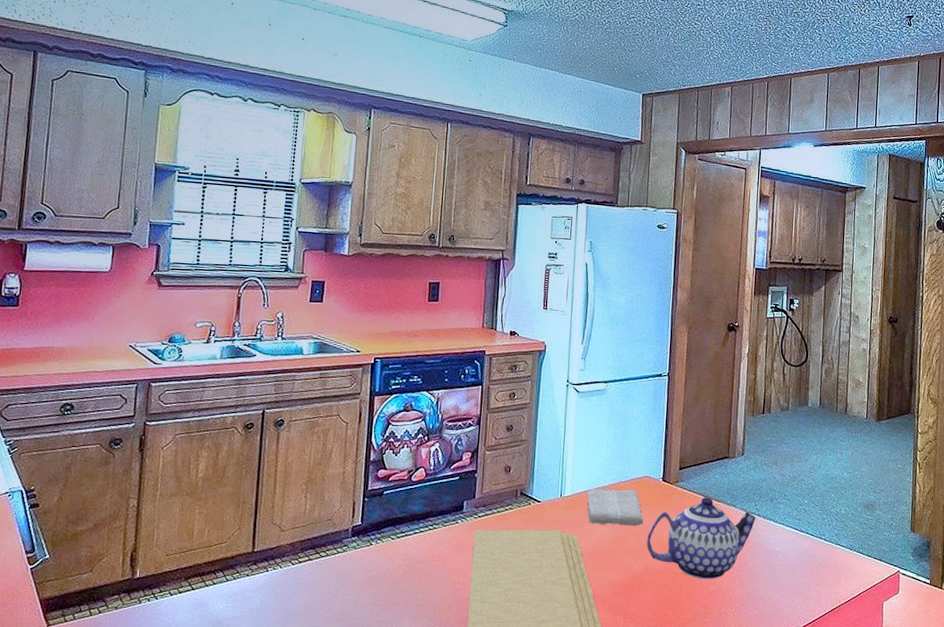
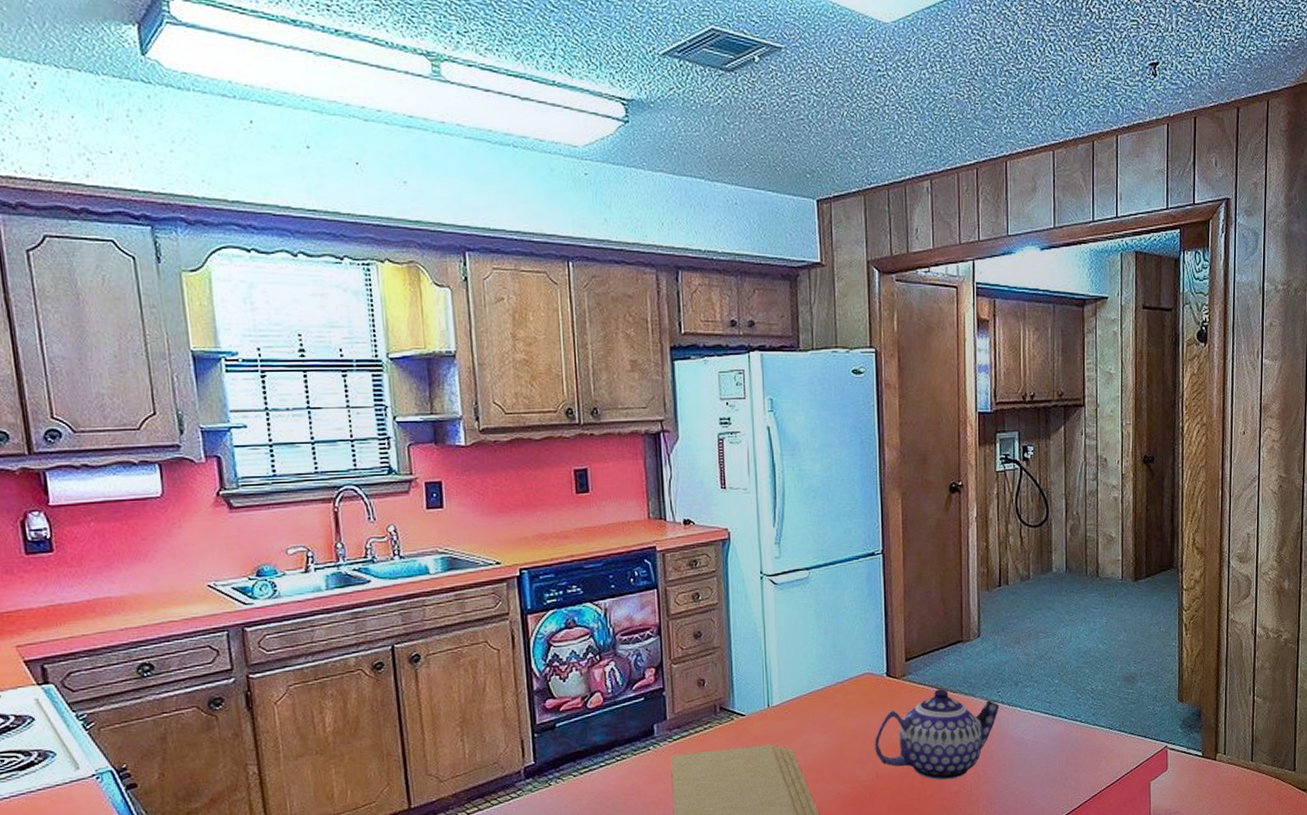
washcloth: present [587,488,644,525] -> none [800,690,869,733]

